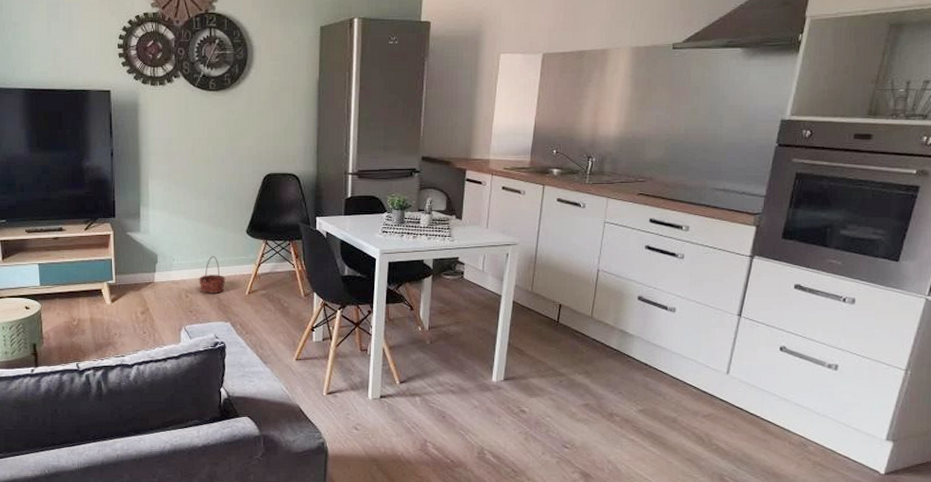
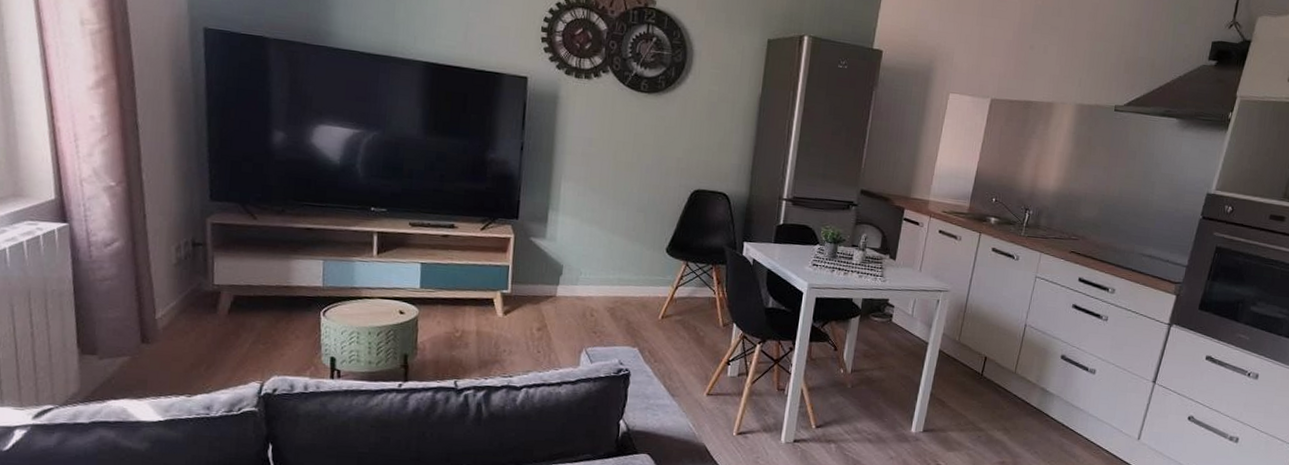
basket: present [198,256,226,293] -> none [607,273,638,315]

